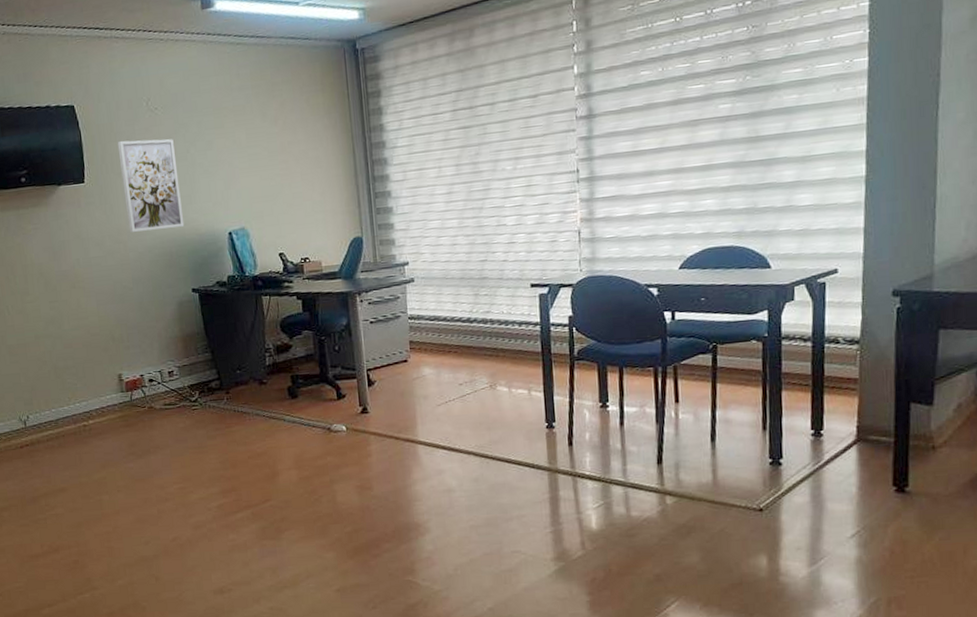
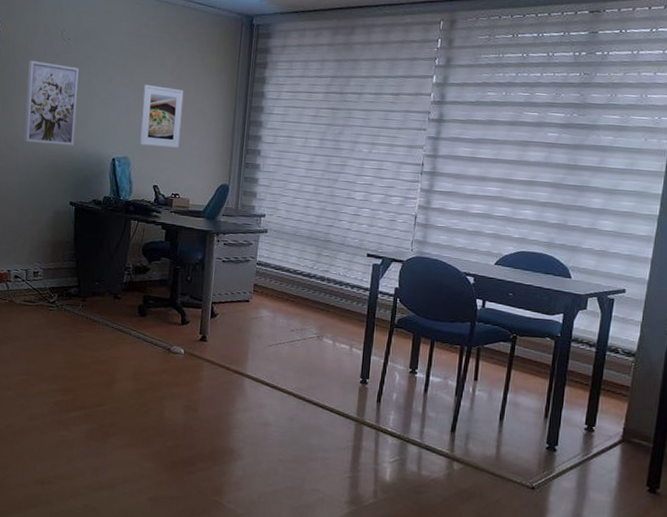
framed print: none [248,140,300,211] -> present [139,84,184,149]

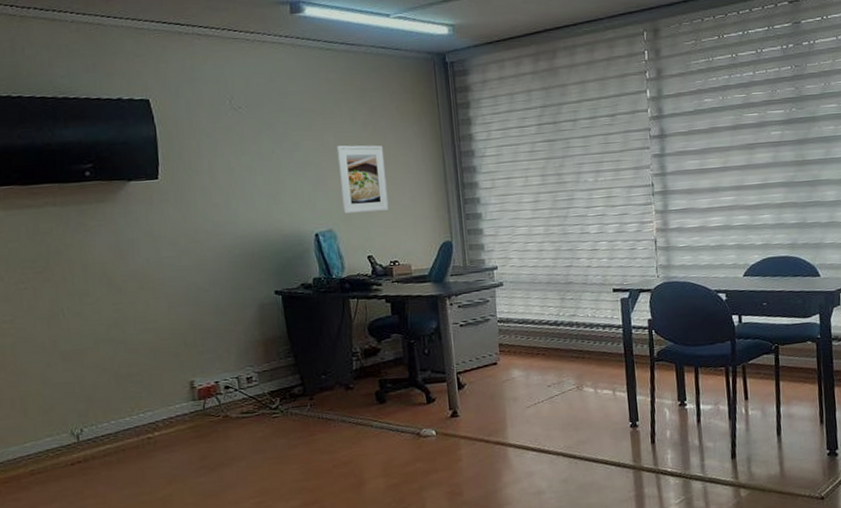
wall art: present [24,61,79,145] -> none [196,137,268,232]

